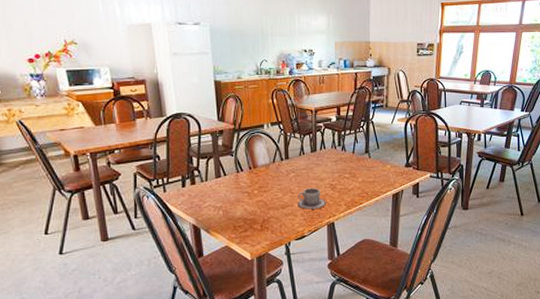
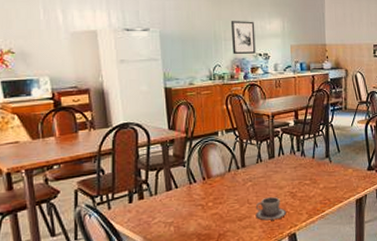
wall art: none [277,16,301,51] -> present [230,21,256,55]

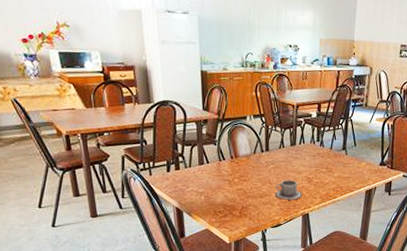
wall art: present [230,21,256,55] -> none [264,10,288,45]

